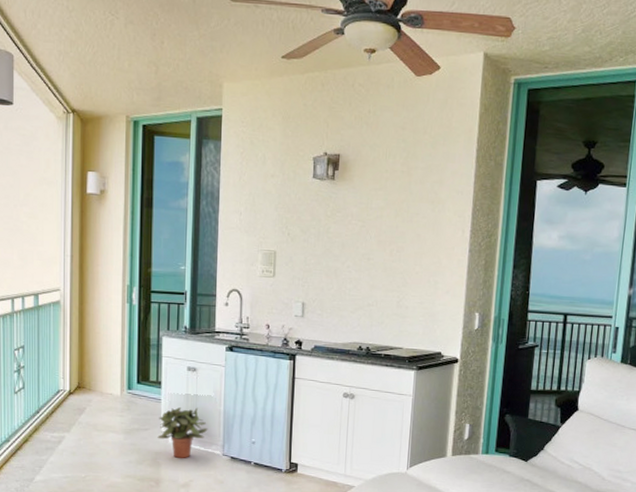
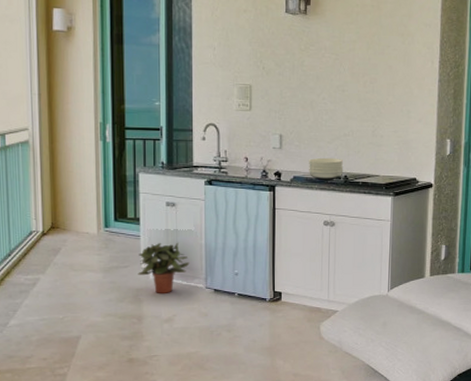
bowl: none [330,327,366,352] -> present [309,157,344,181]

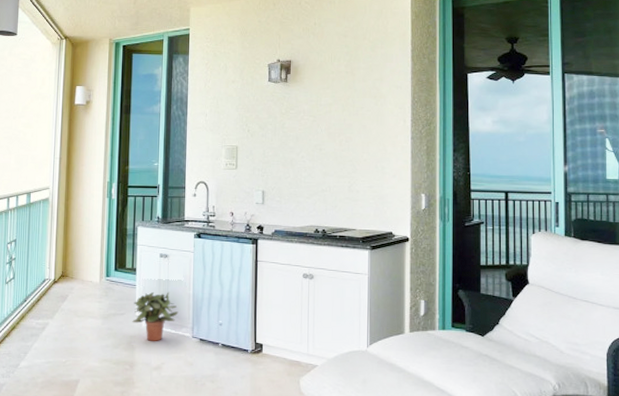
bowl: present [309,157,344,181] -> none [289,212,322,235]

